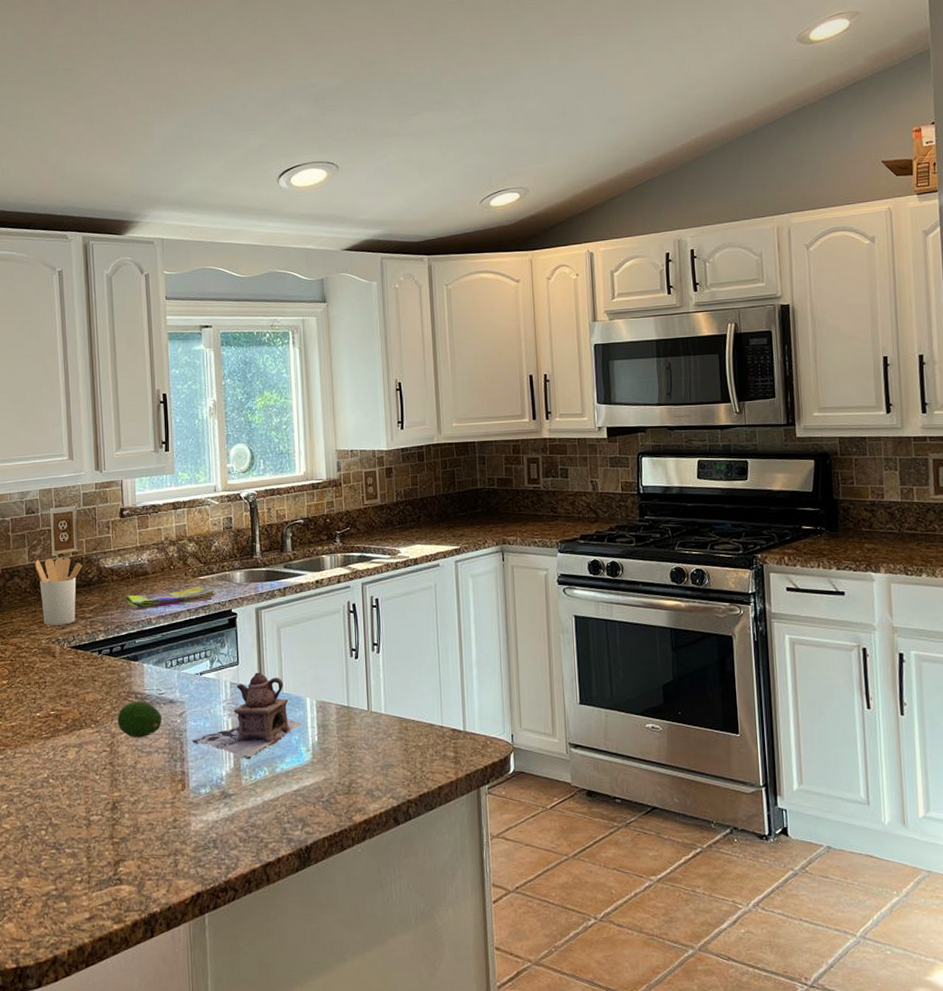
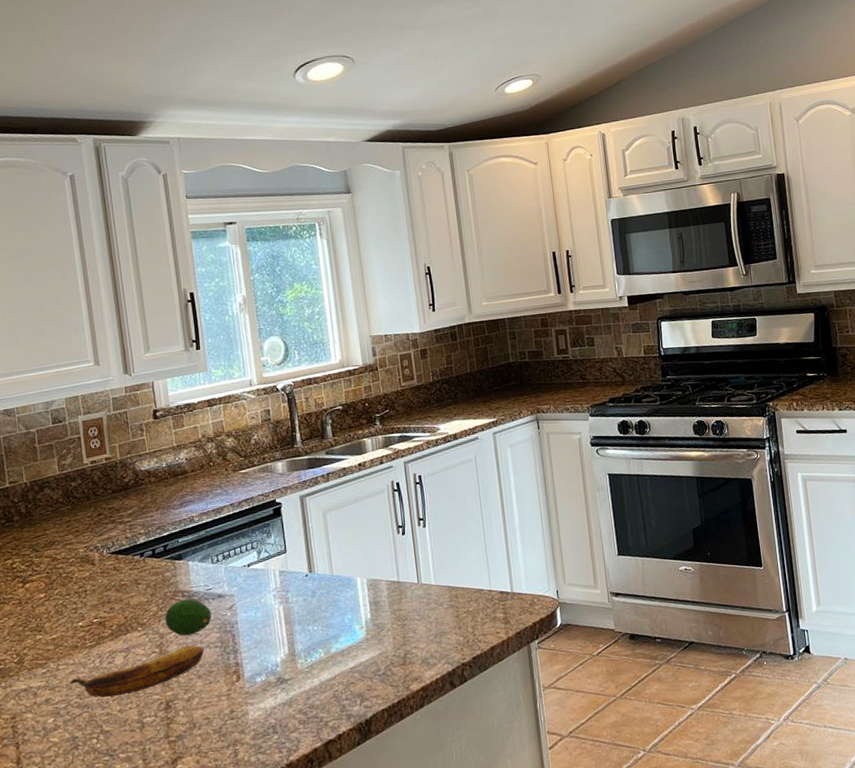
banana: none [24,748,152,791] -> present [69,645,204,698]
utensil holder: present [35,557,82,626] -> none [65,463,117,534]
dish towel: present [125,586,217,609] -> none [164,480,259,509]
teapot: present [191,672,303,759] -> none [243,558,355,643]

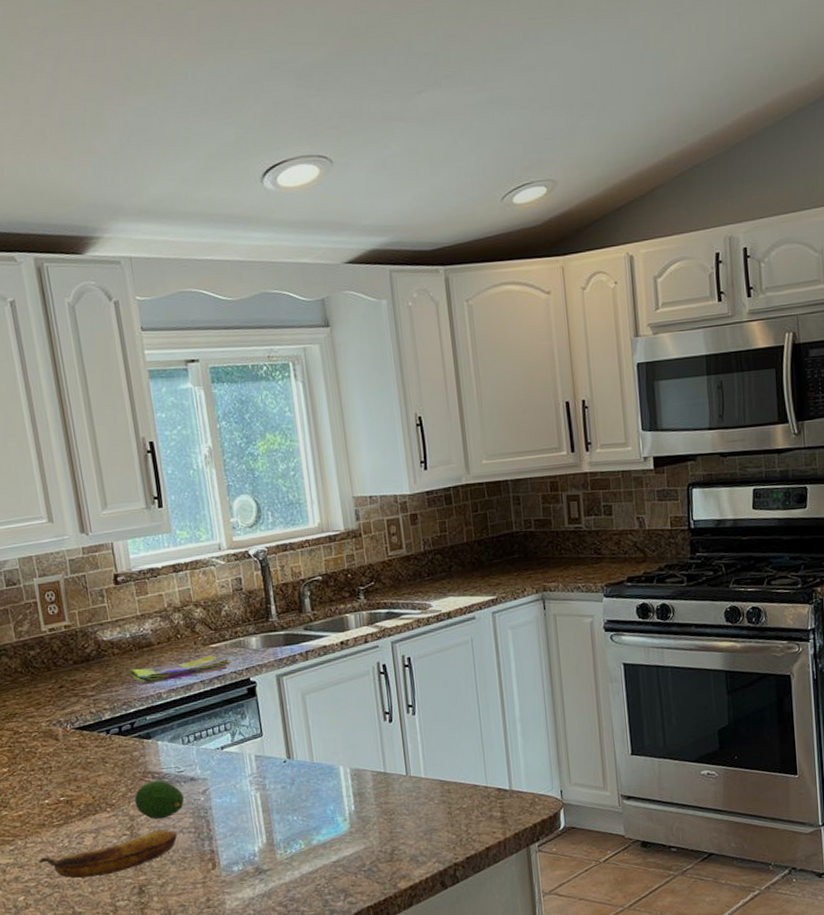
dish towel: none [164,480,259,509] -> present [130,655,232,684]

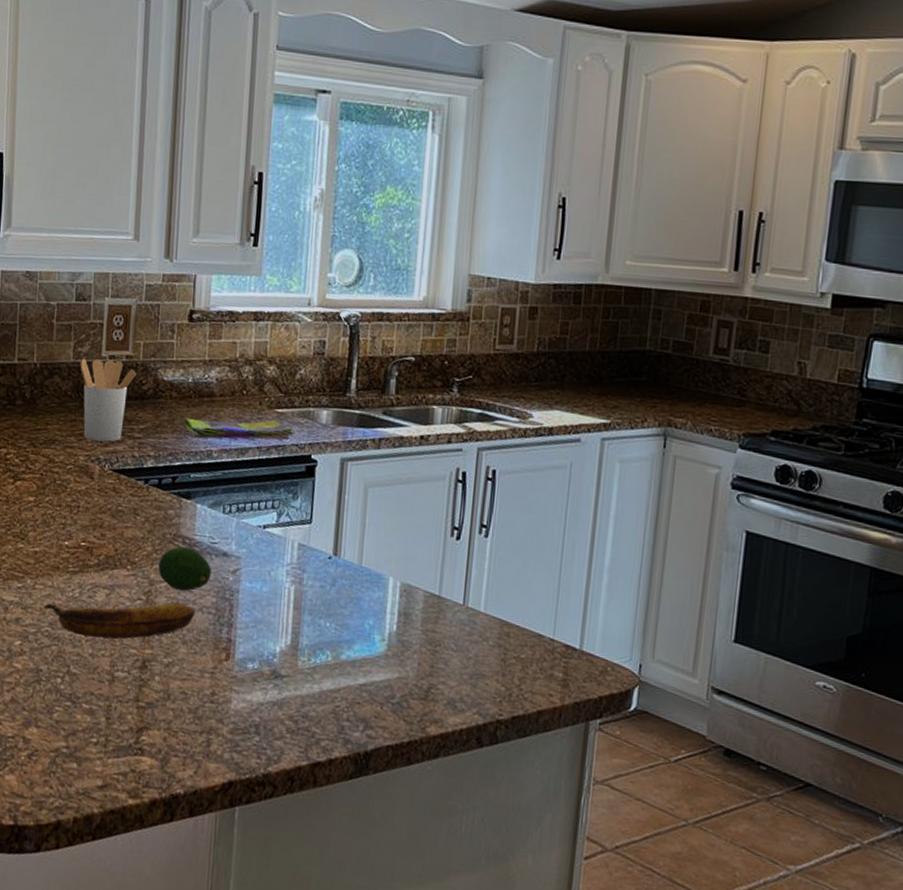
utensil holder: none [23,631,78,707] -> present [80,359,137,442]

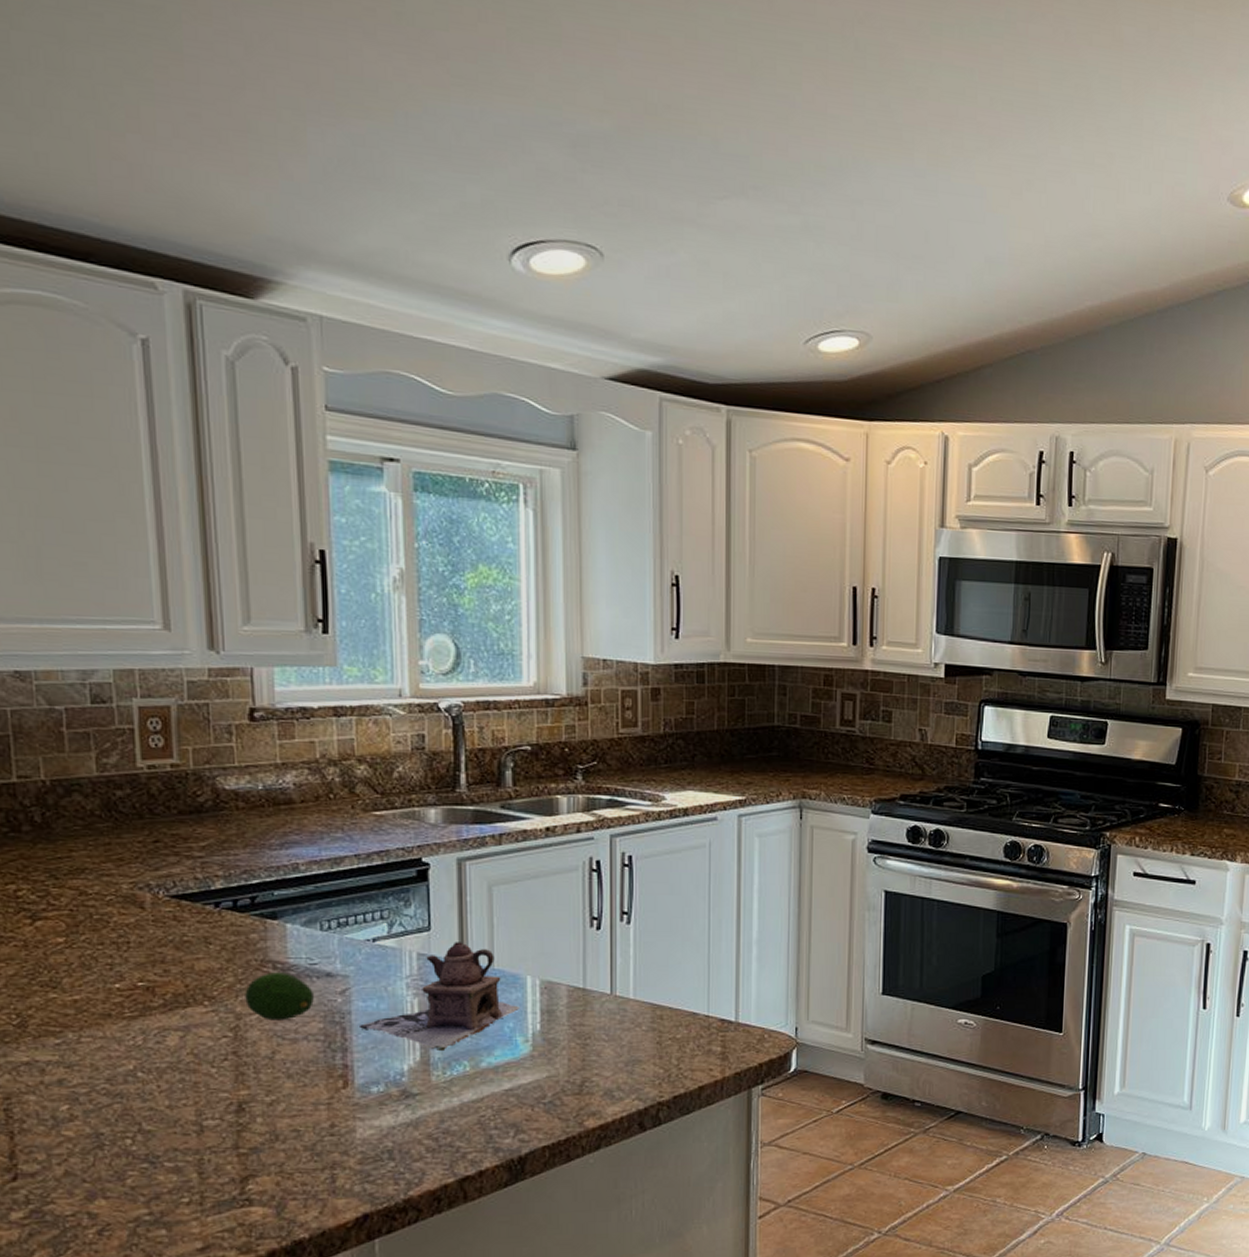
banana: present [43,602,195,640] -> none [95,1034,298,1088]
utensil holder: present [80,359,137,442] -> none [107,770,188,865]
dish towel: present [183,418,296,440] -> none [257,824,400,850]
teapot: none [243,536,381,638] -> present [358,942,521,1050]

